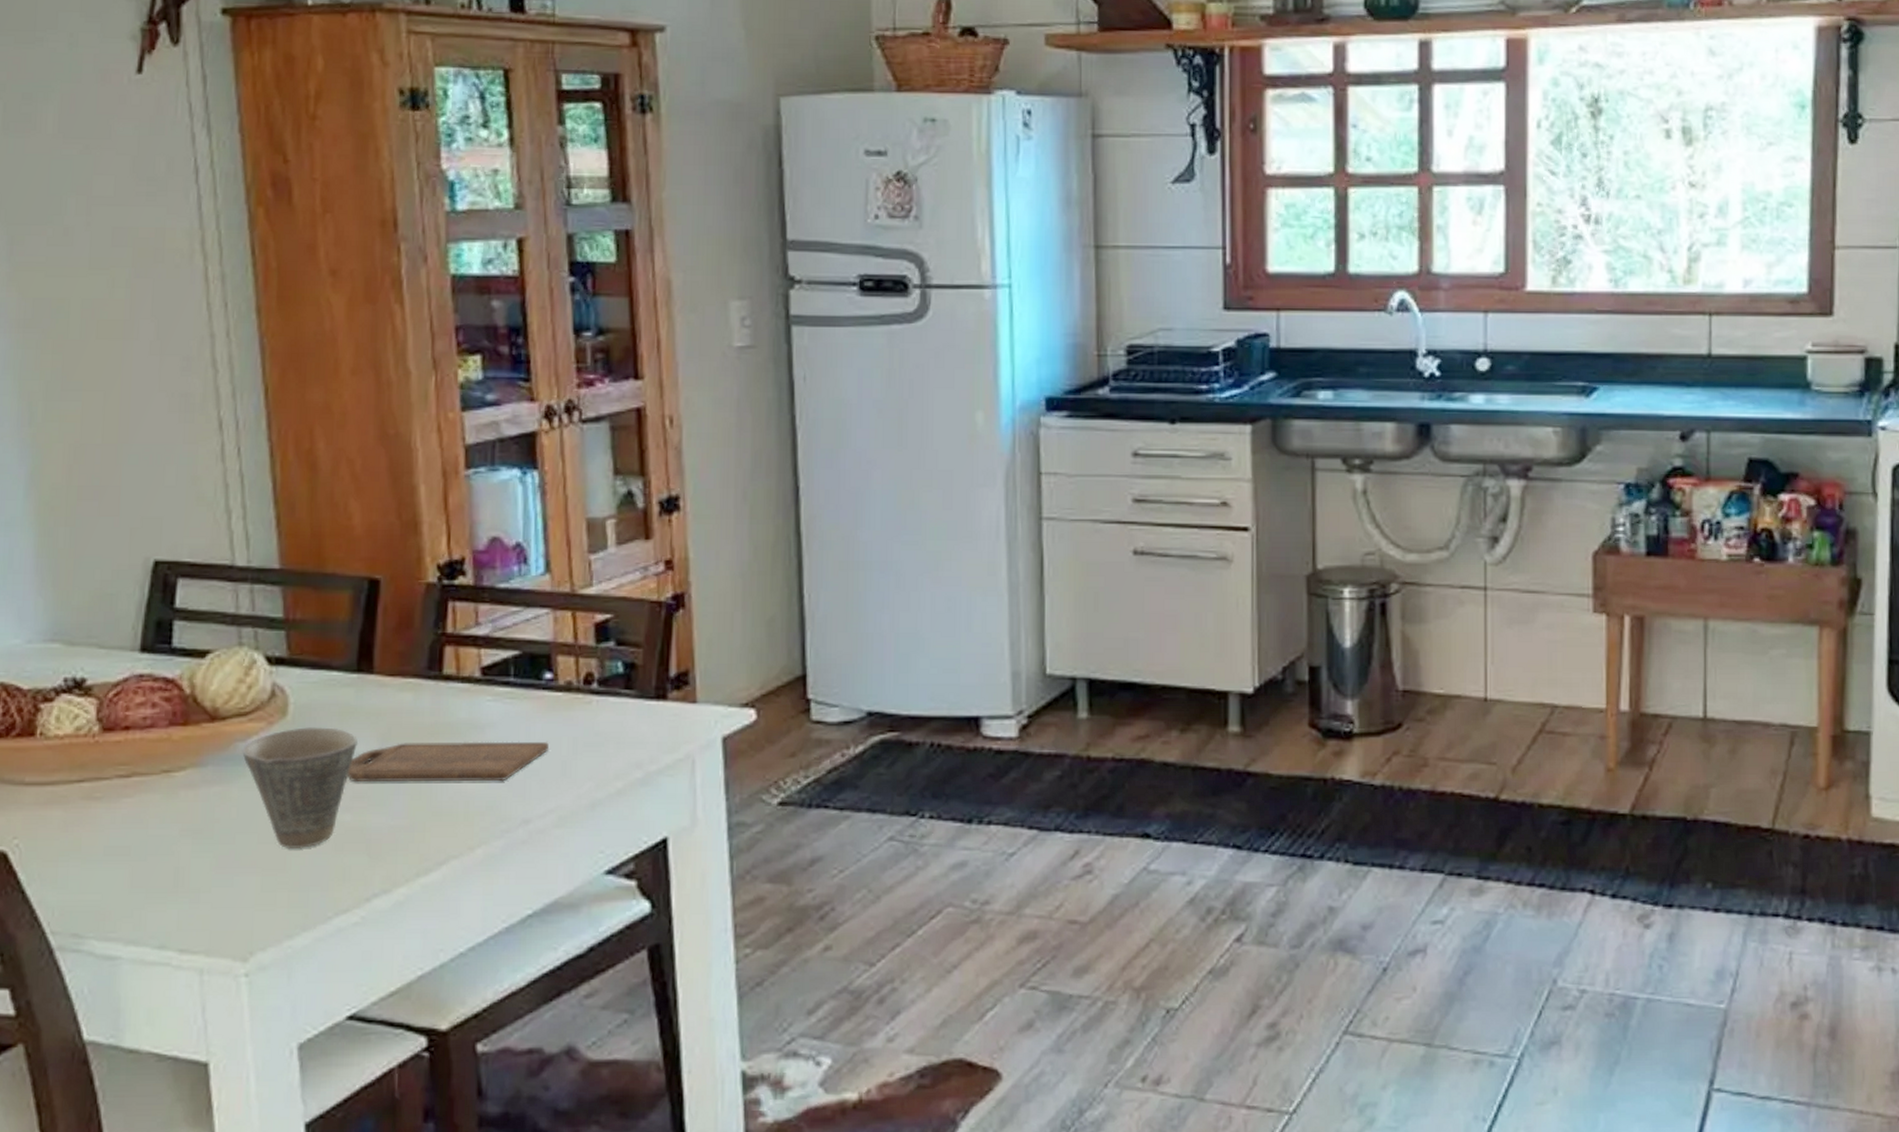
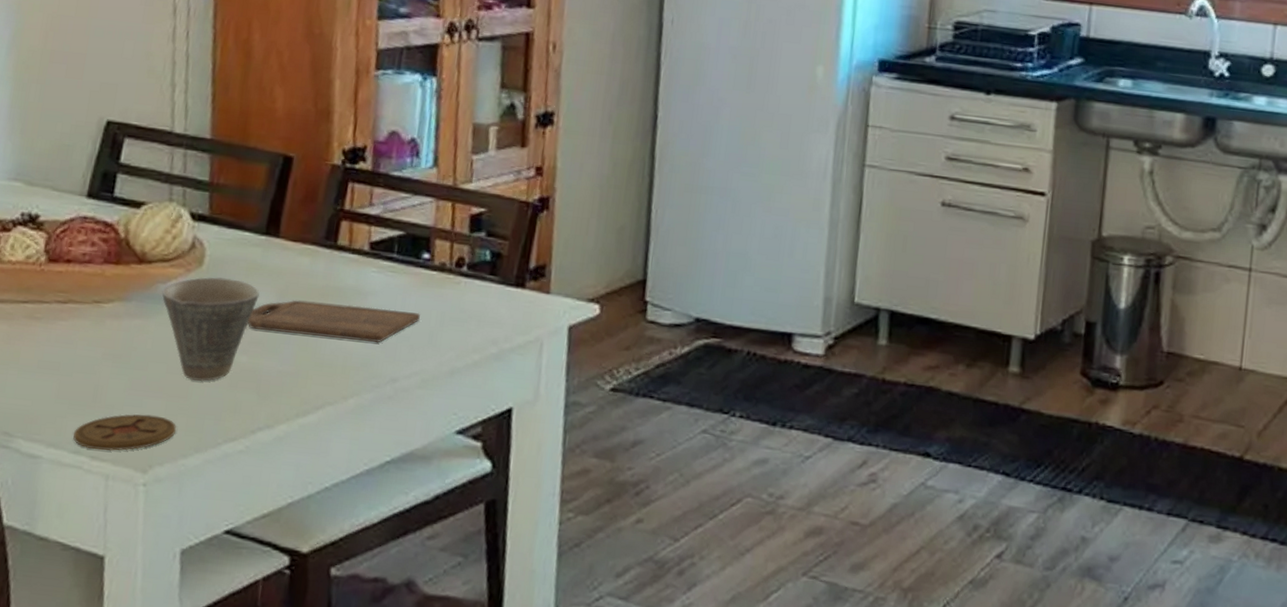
coaster: none [155,894,278,942] -> present [73,414,177,452]

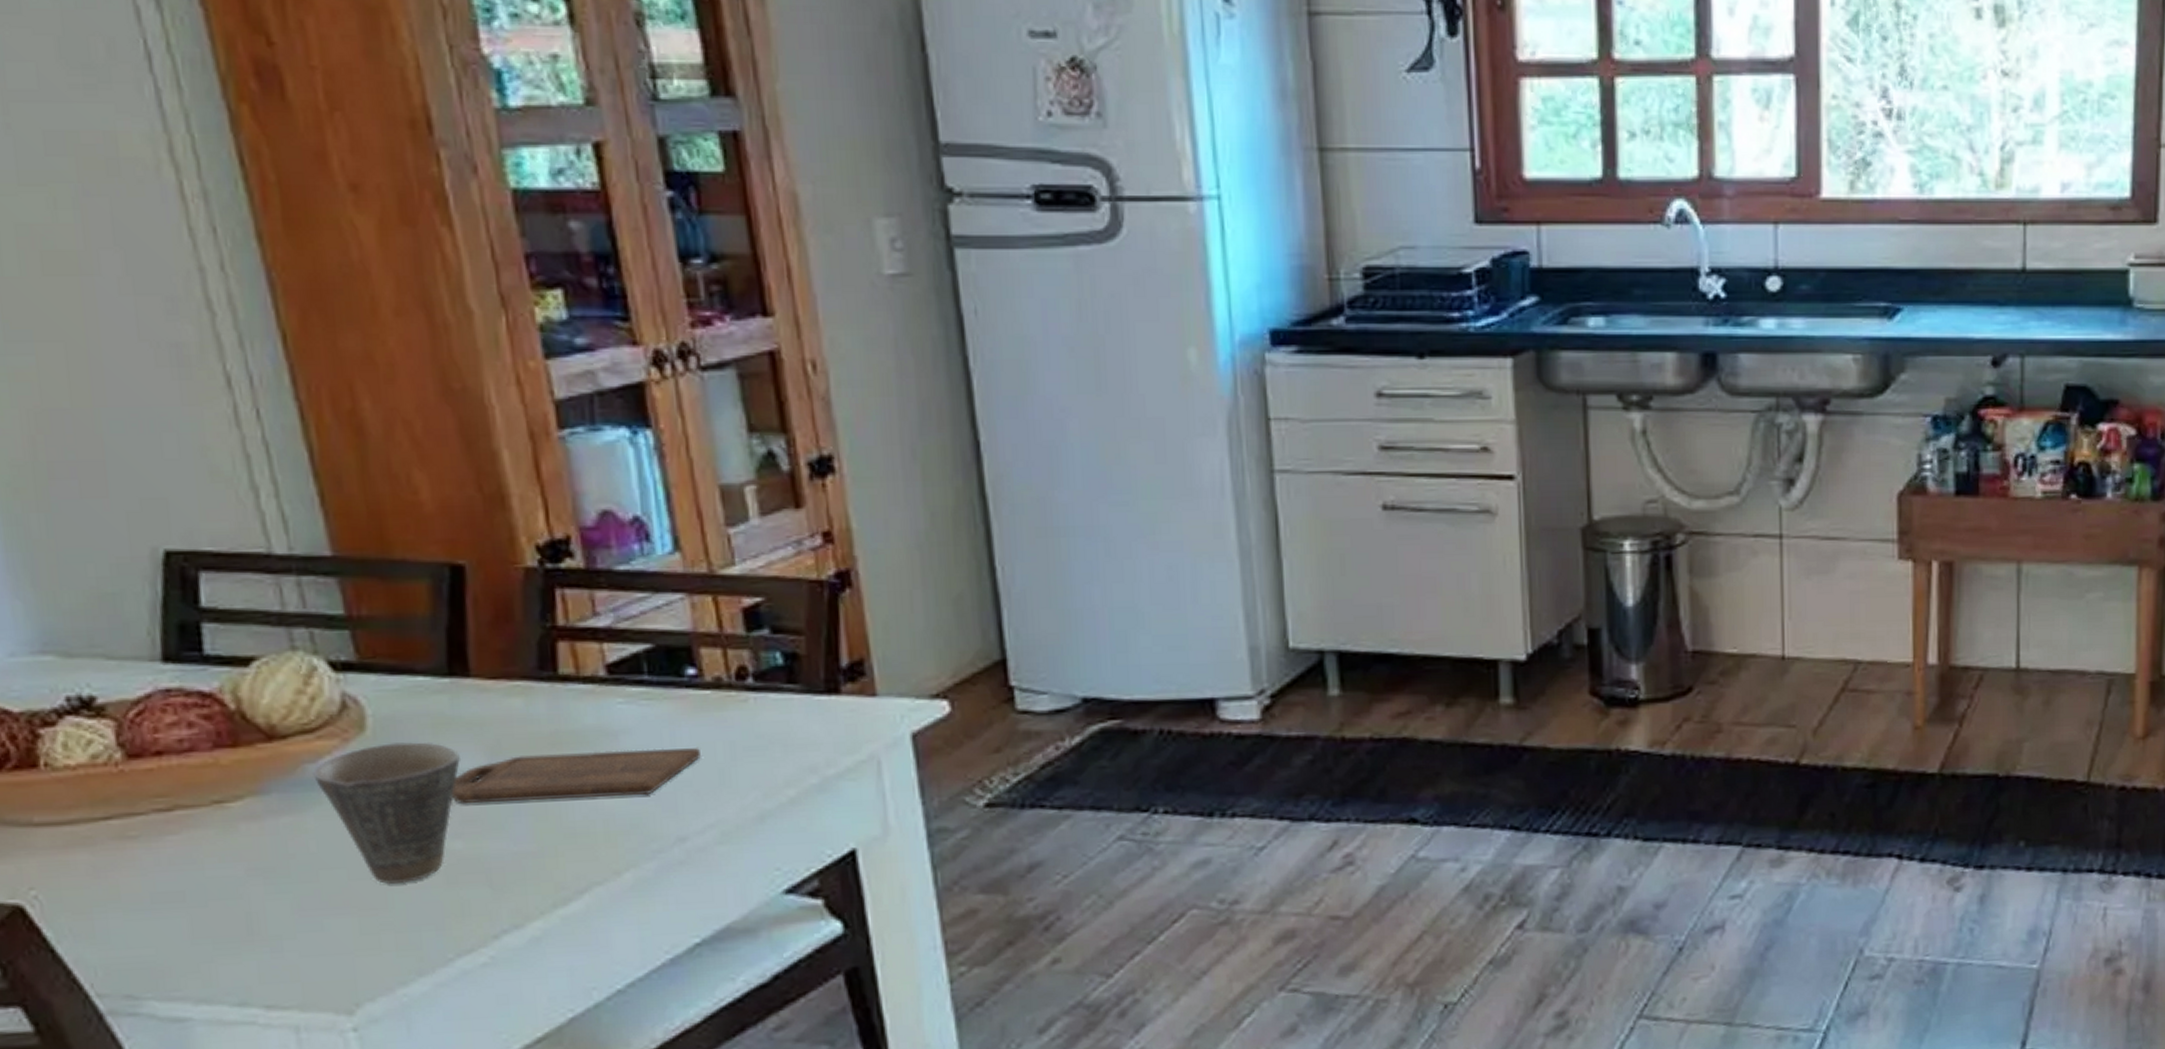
coaster: present [73,414,177,452] -> none [230,938,384,997]

